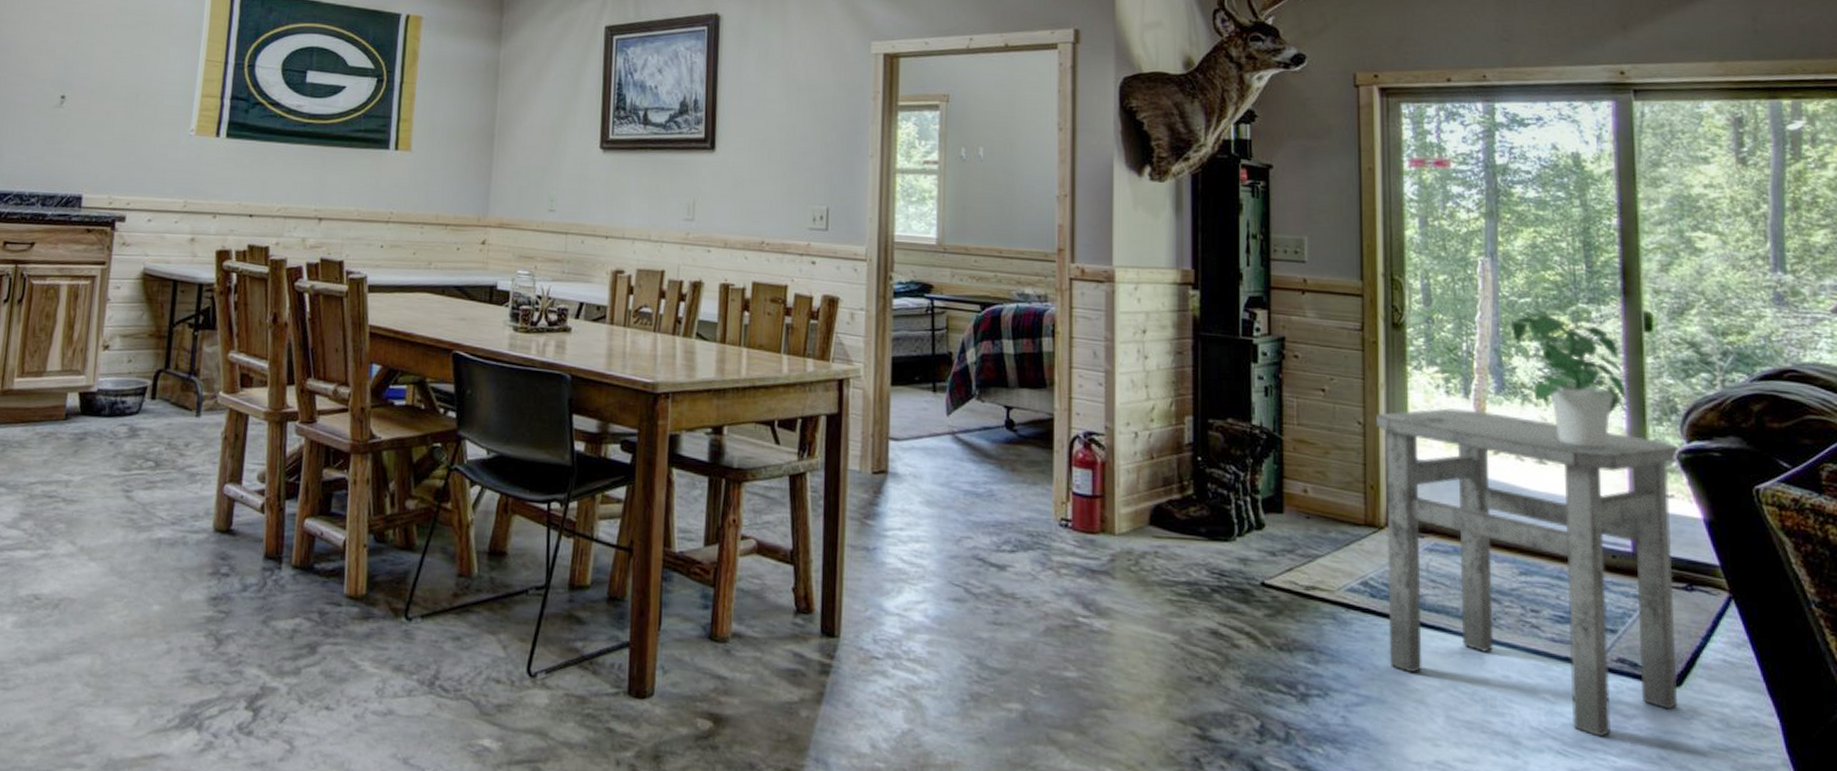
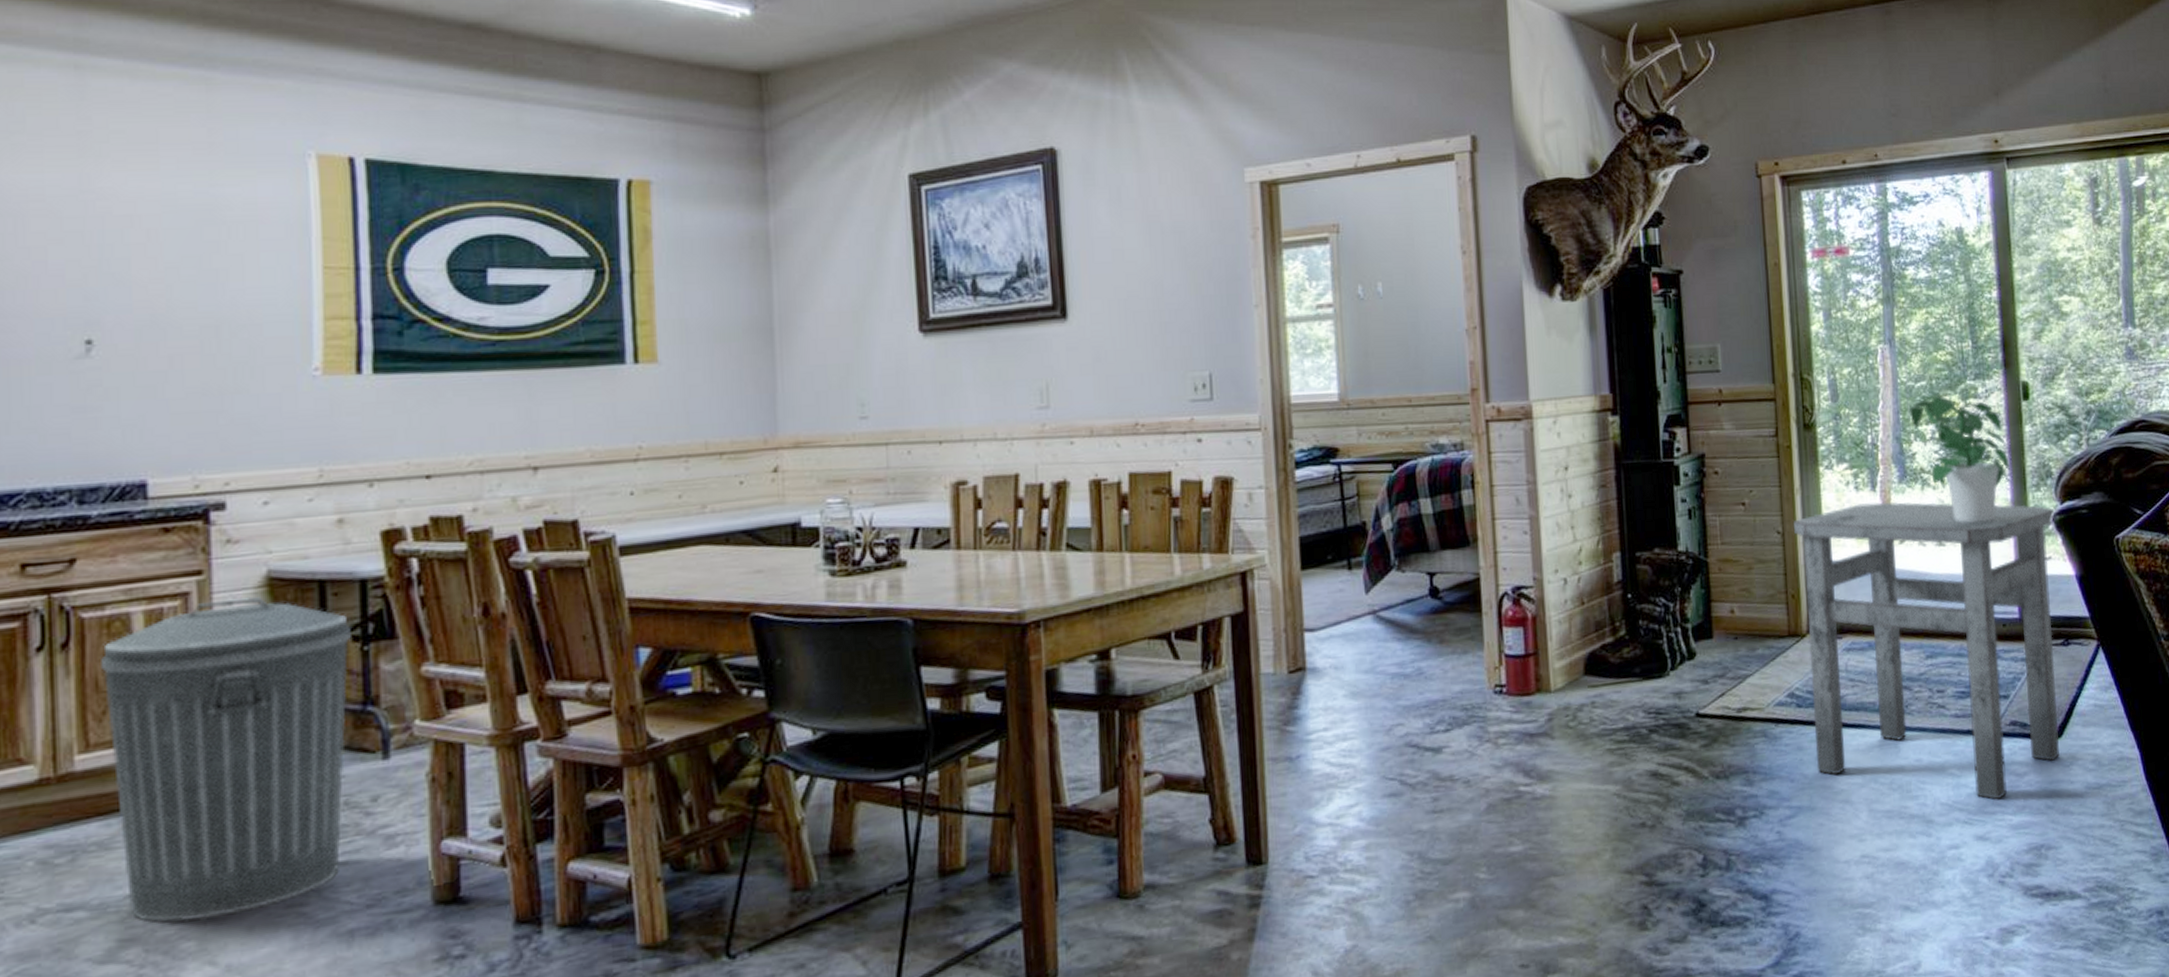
trash can: none [30,284,189,510] -> present [101,595,351,922]

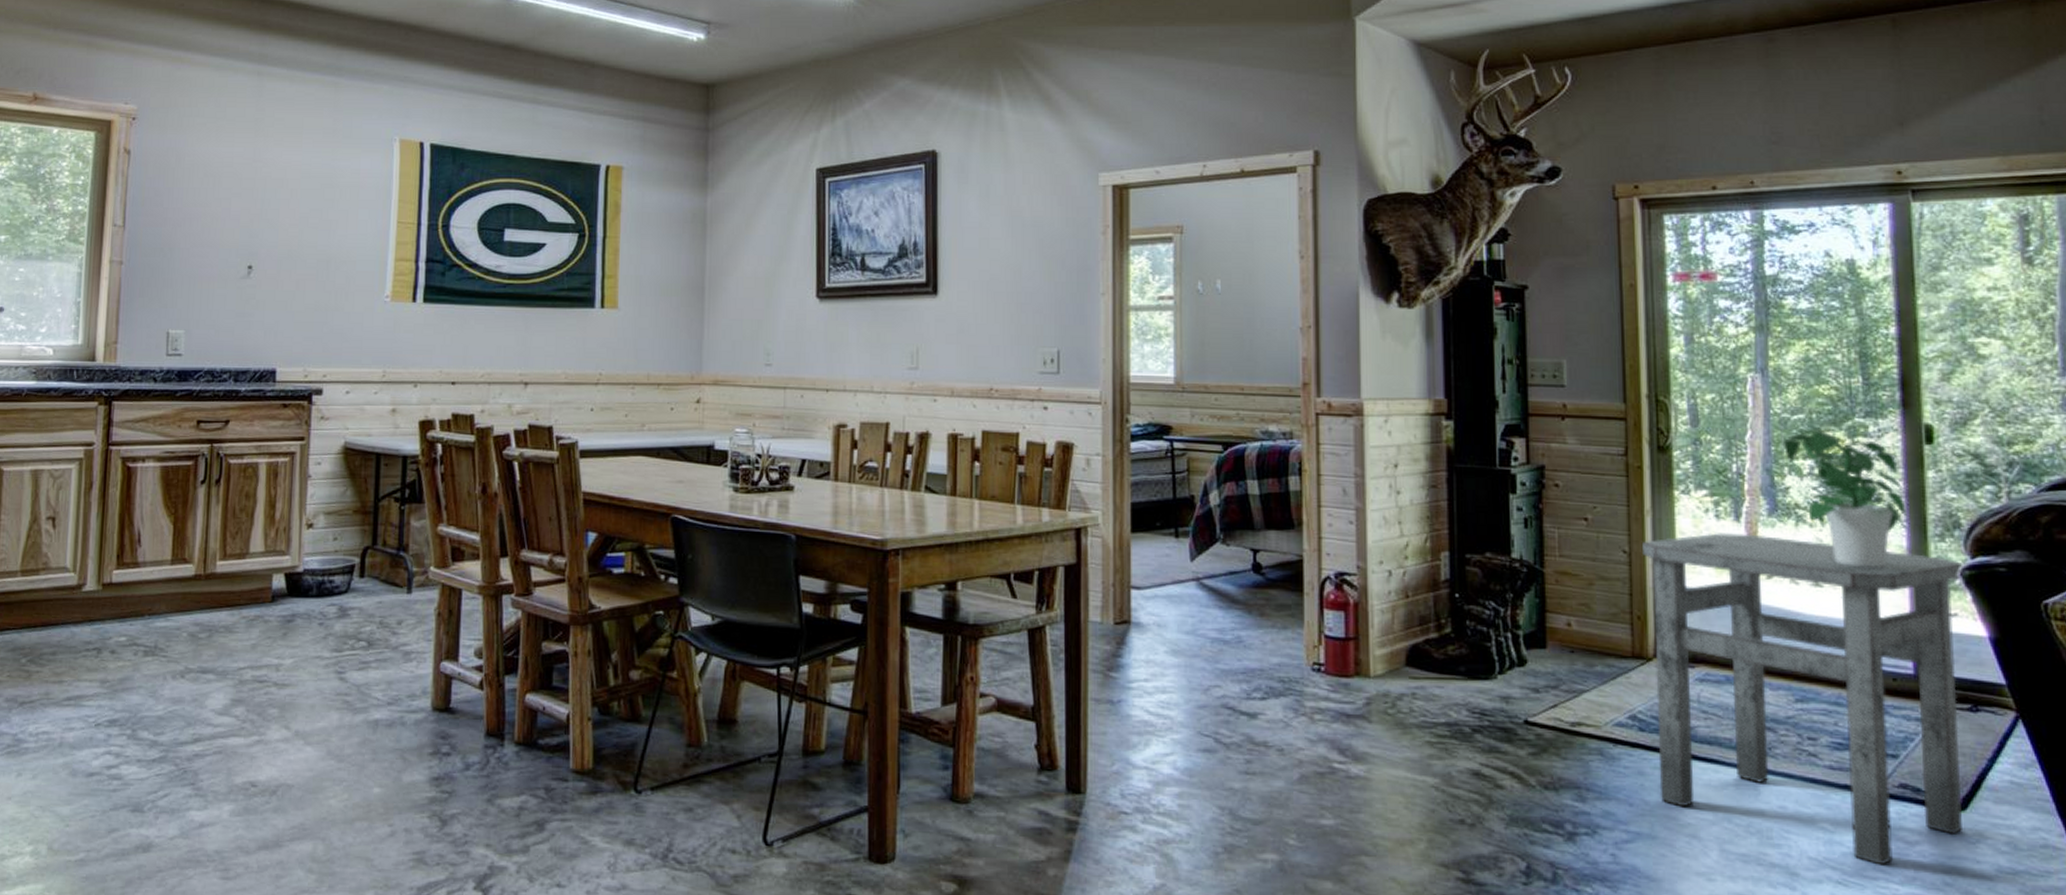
trash can: present [101,595,351,922] -> none [238,460,394,695]

